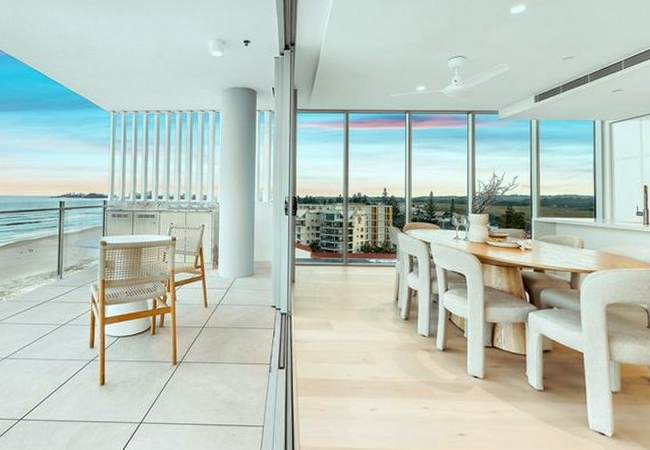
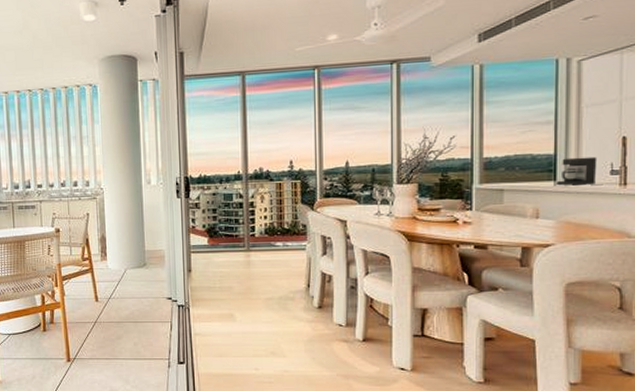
coffee maker: none [596,200,627,223] -> present [555,156,597,186]

